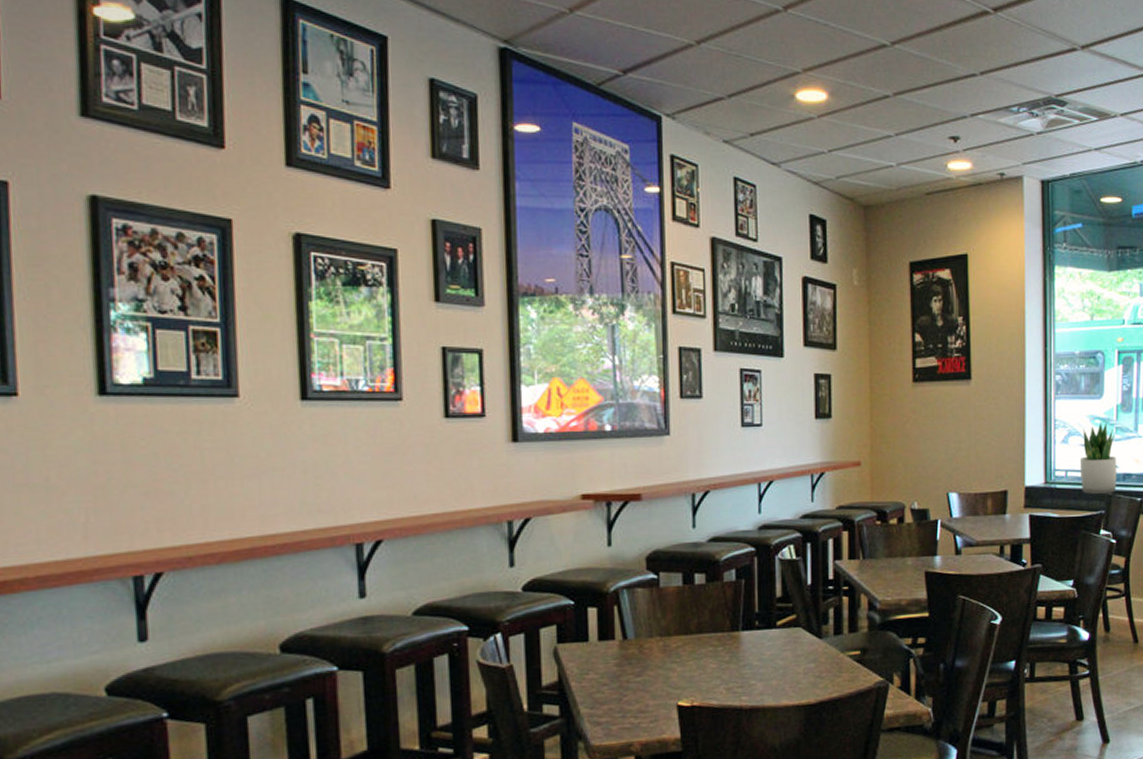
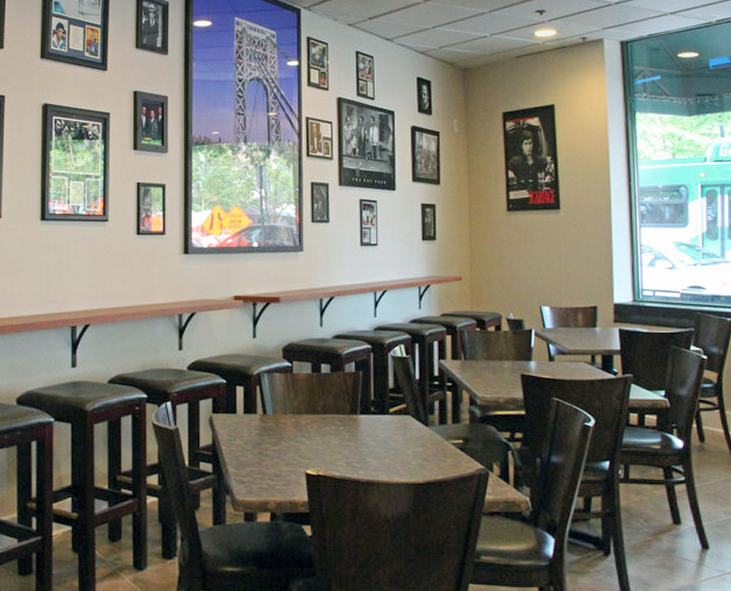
planter: present [1079,423,1117,495] -> none [667,249,705,314]

